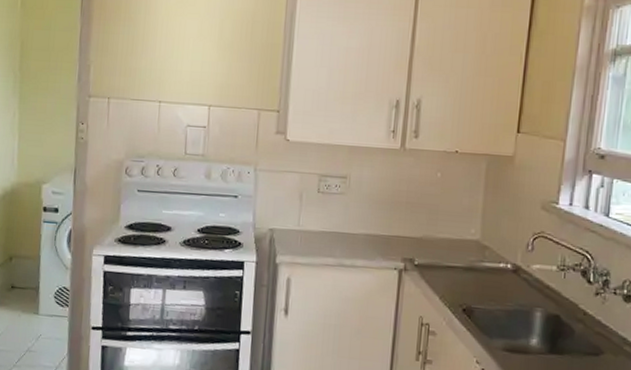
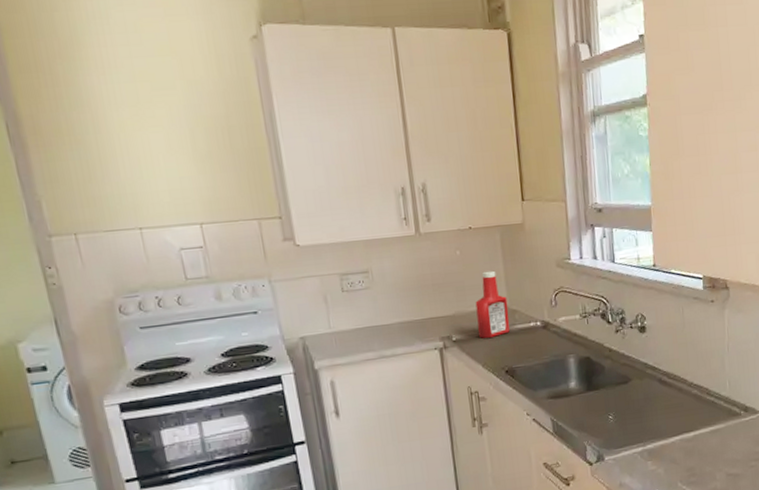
ketchup bottle: none [442,199,480,270] -> present [475,270,510,338]

